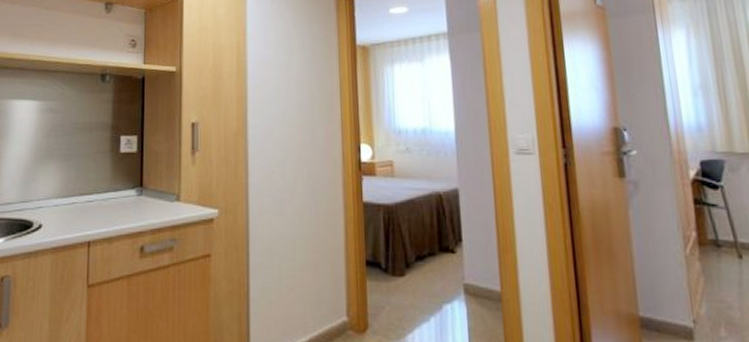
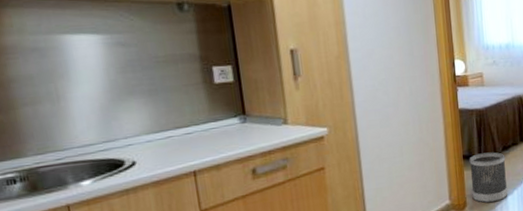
wastebasket: none [373,261,423,329] -> present [469,152,508,203]

